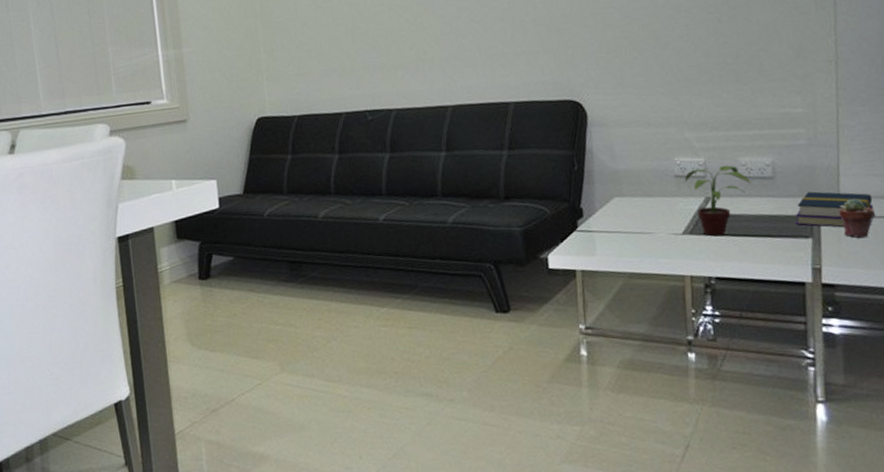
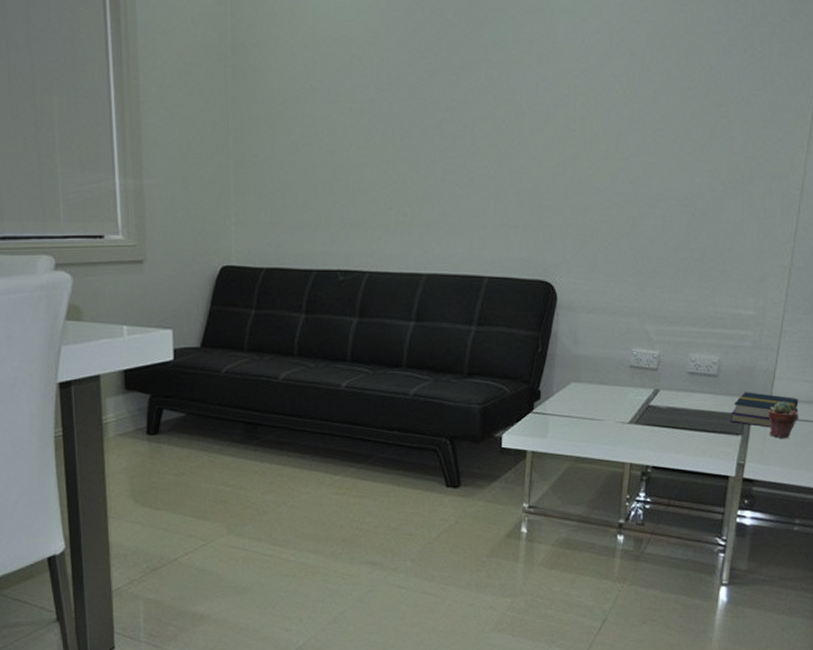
potted plant: present [685,165,753,236] -> none [639,360,699,428]

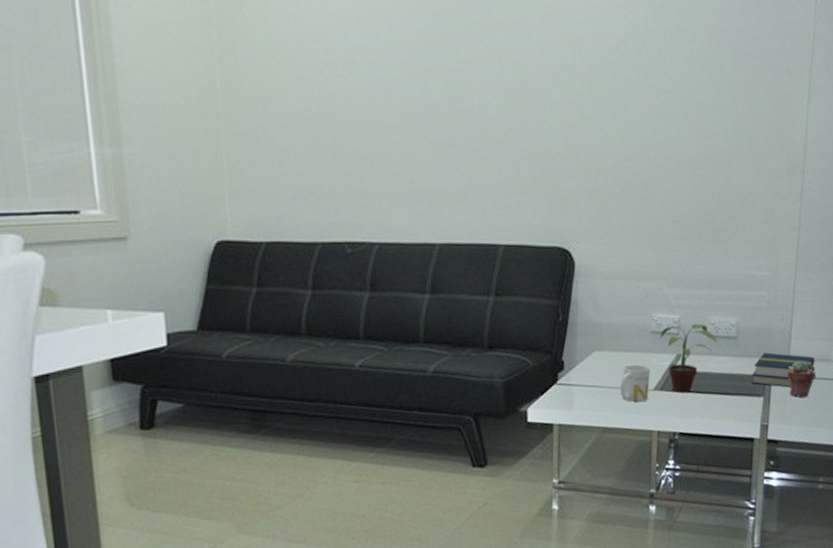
mug: none [594,397,626,433] -> present [619,364,650,402]
potted plant: none [639,360,699,428] -> present [661,323,719,393]

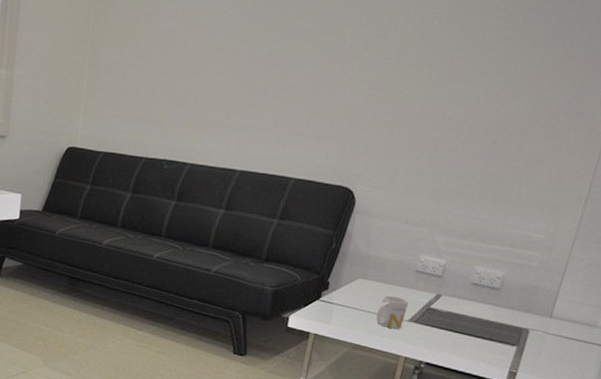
potted plant: present [661,323,719,393] -> none [424,268,481,329]
book: present [751,352,815,388] -> none [507,307,579,343]
potted succulent: present [788,361,815,398] -> none [545,320,577,356]

